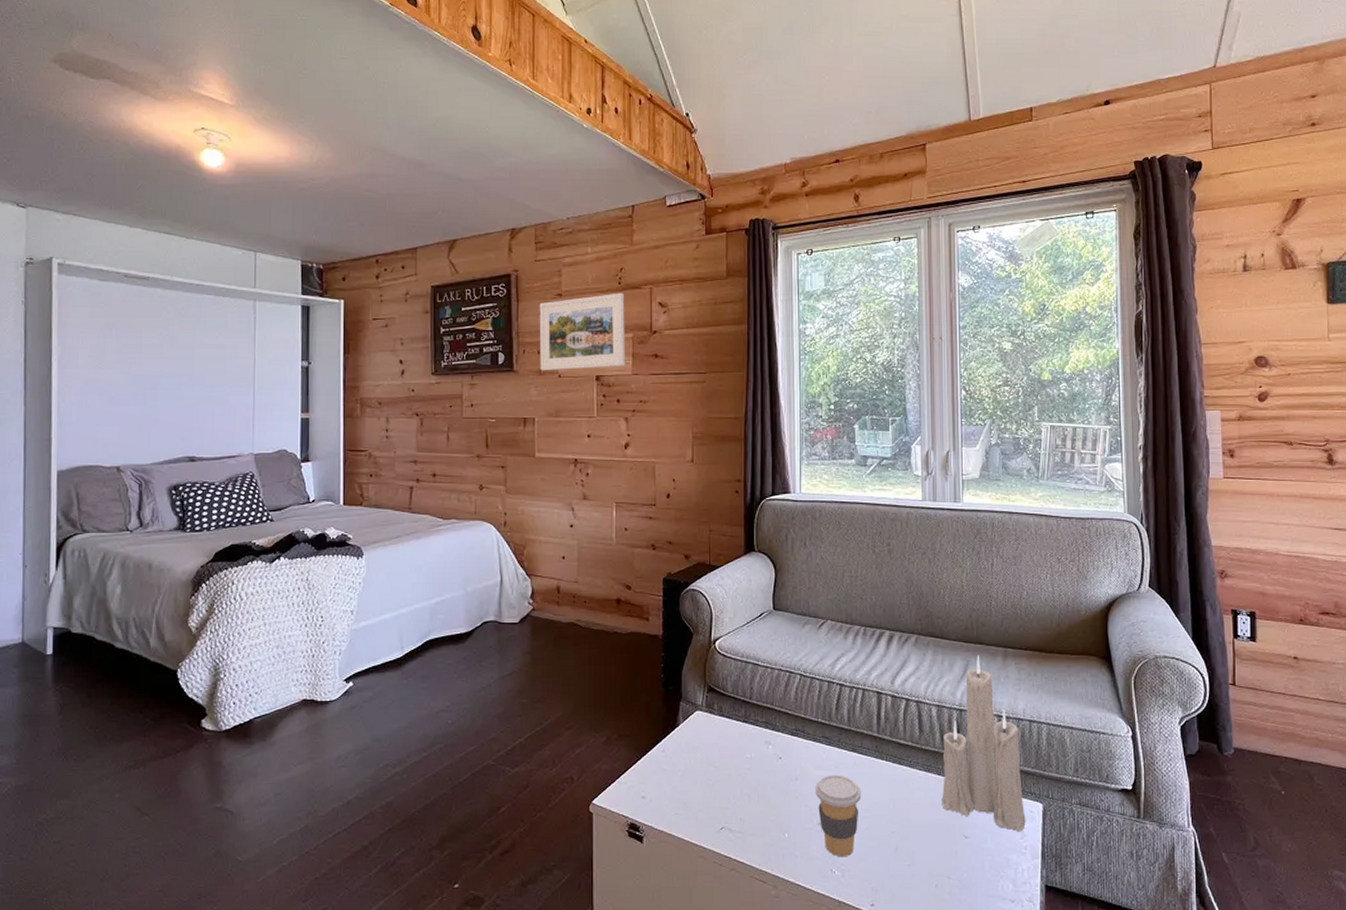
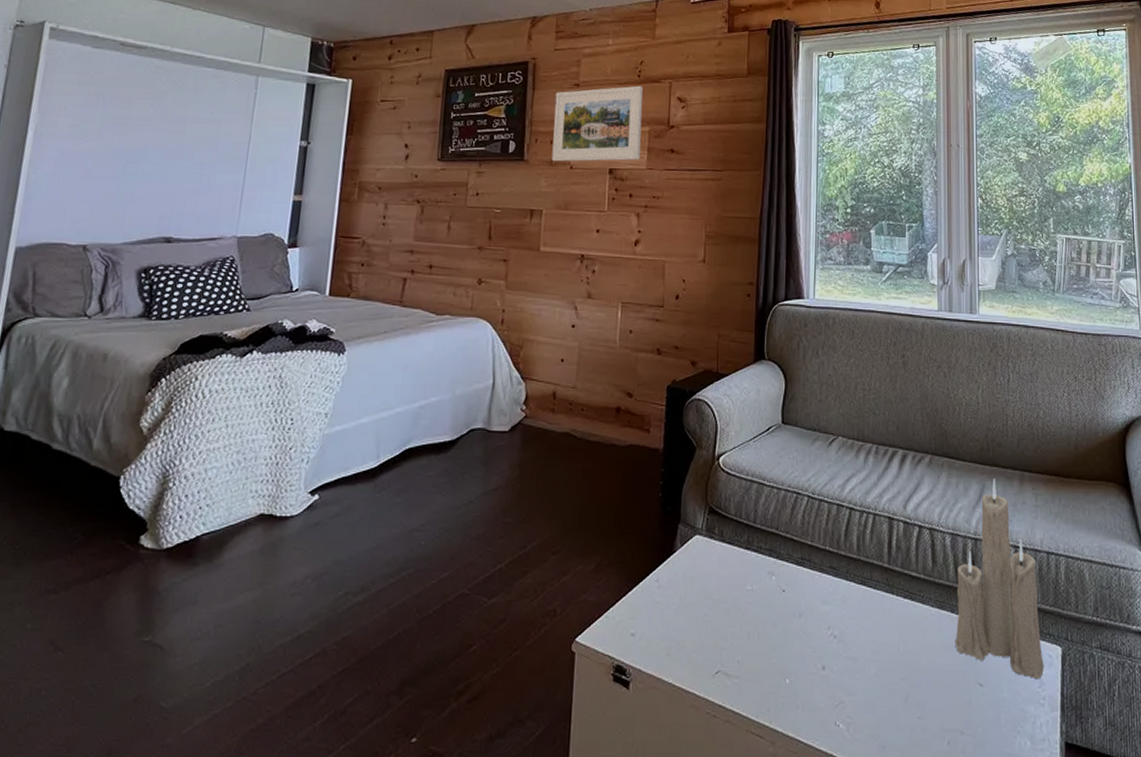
coffee cup: present [815,774,862,857] -> none [820,610,870,708]

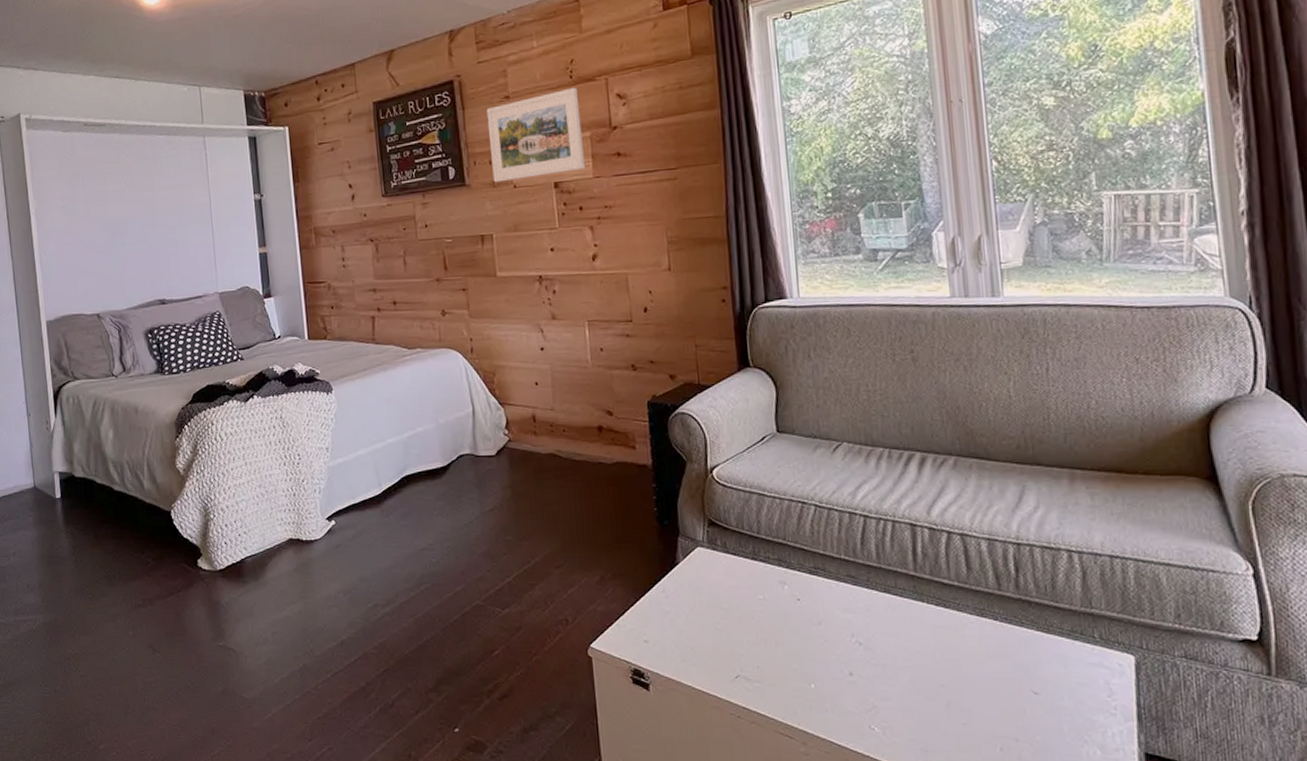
candle: present [955,479,1044,680] -> none [998,479,1114,689]

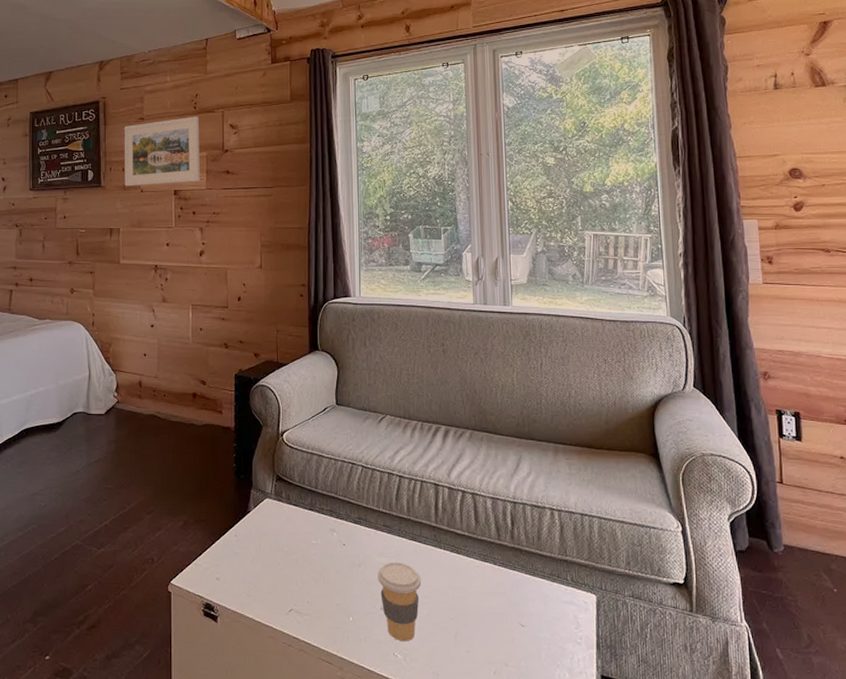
coffee cup: none [843,618,900,713] -> present [378,561,422,642]

